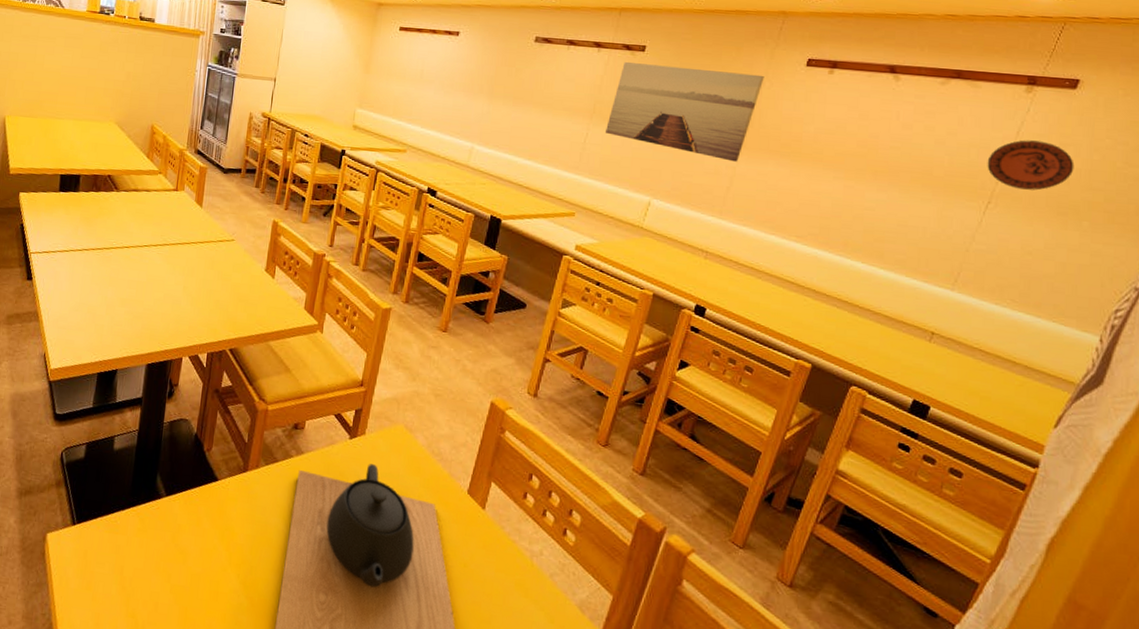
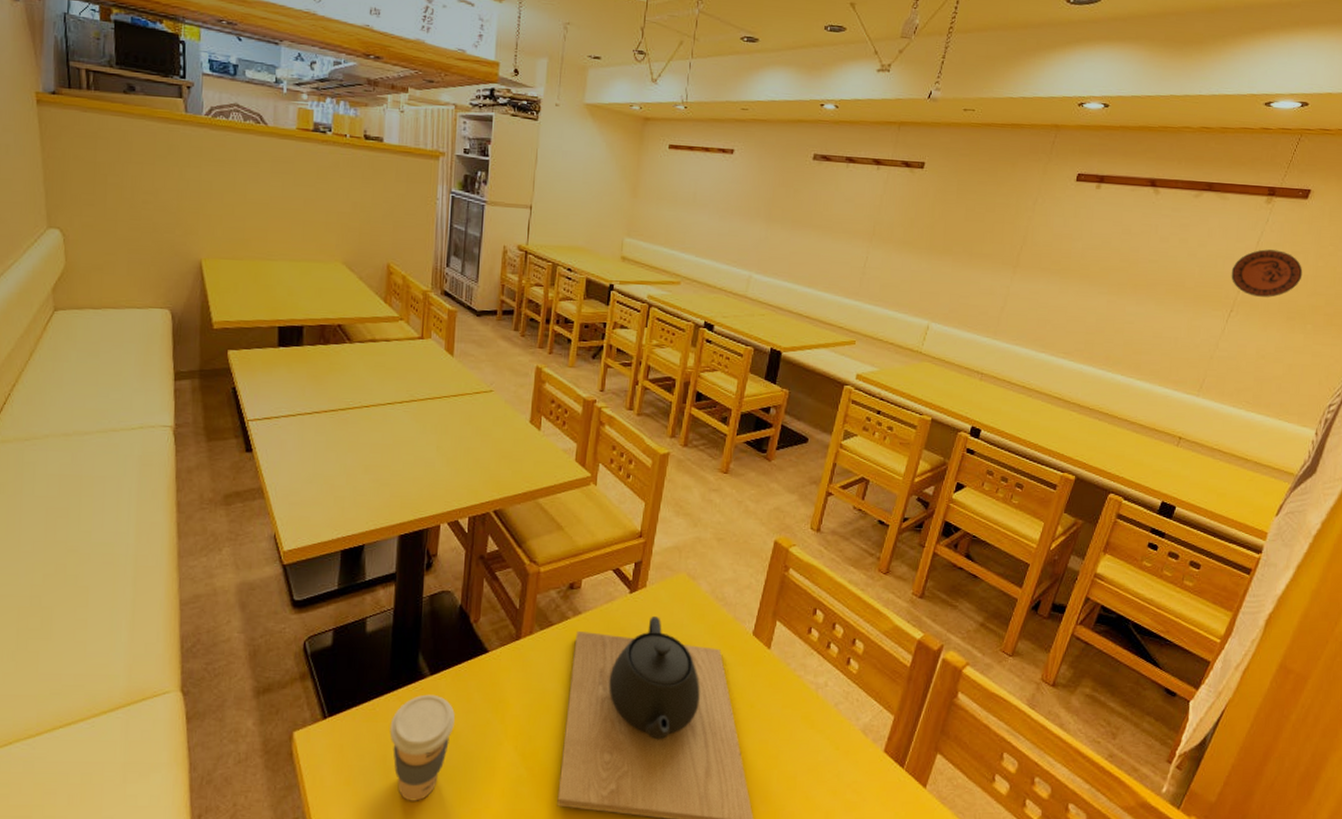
coffee cup: none [127,513,185,615] -> present [389,694,455,801]
wall art: present [606,61,764,162] -> none [885,179,1037,281]

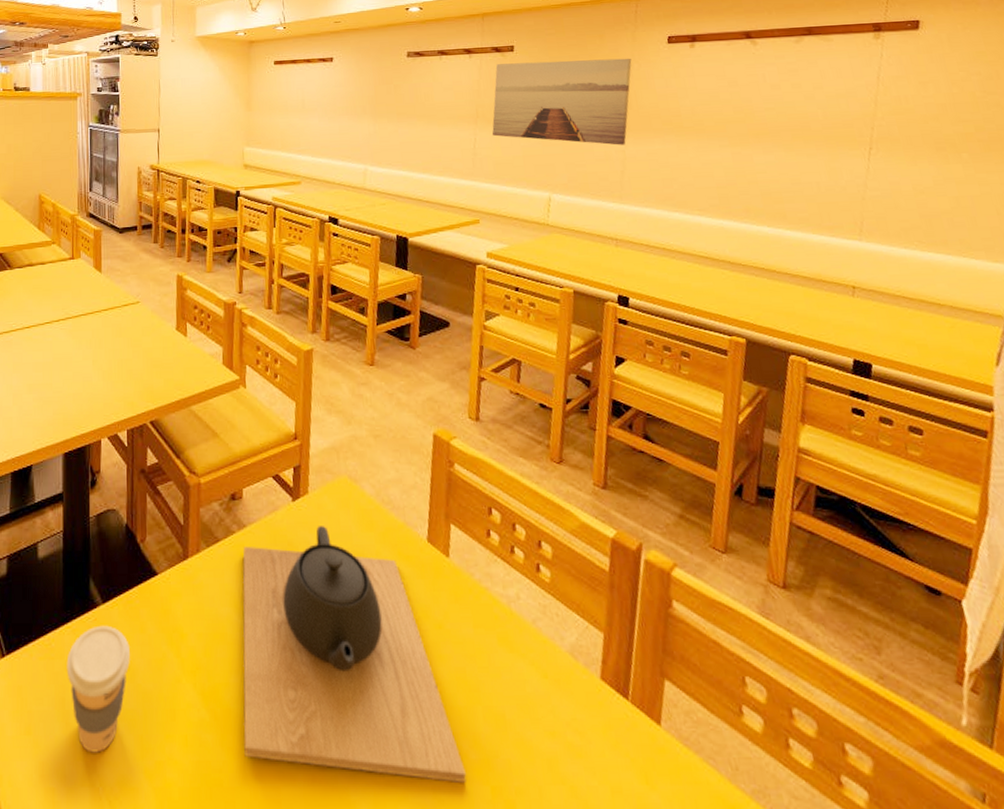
wall art: none [885,179,1037,281] -> present [492,58,632,145]
decorative plate: present [1231,249,1303,297] -> none [857,82,939,131]

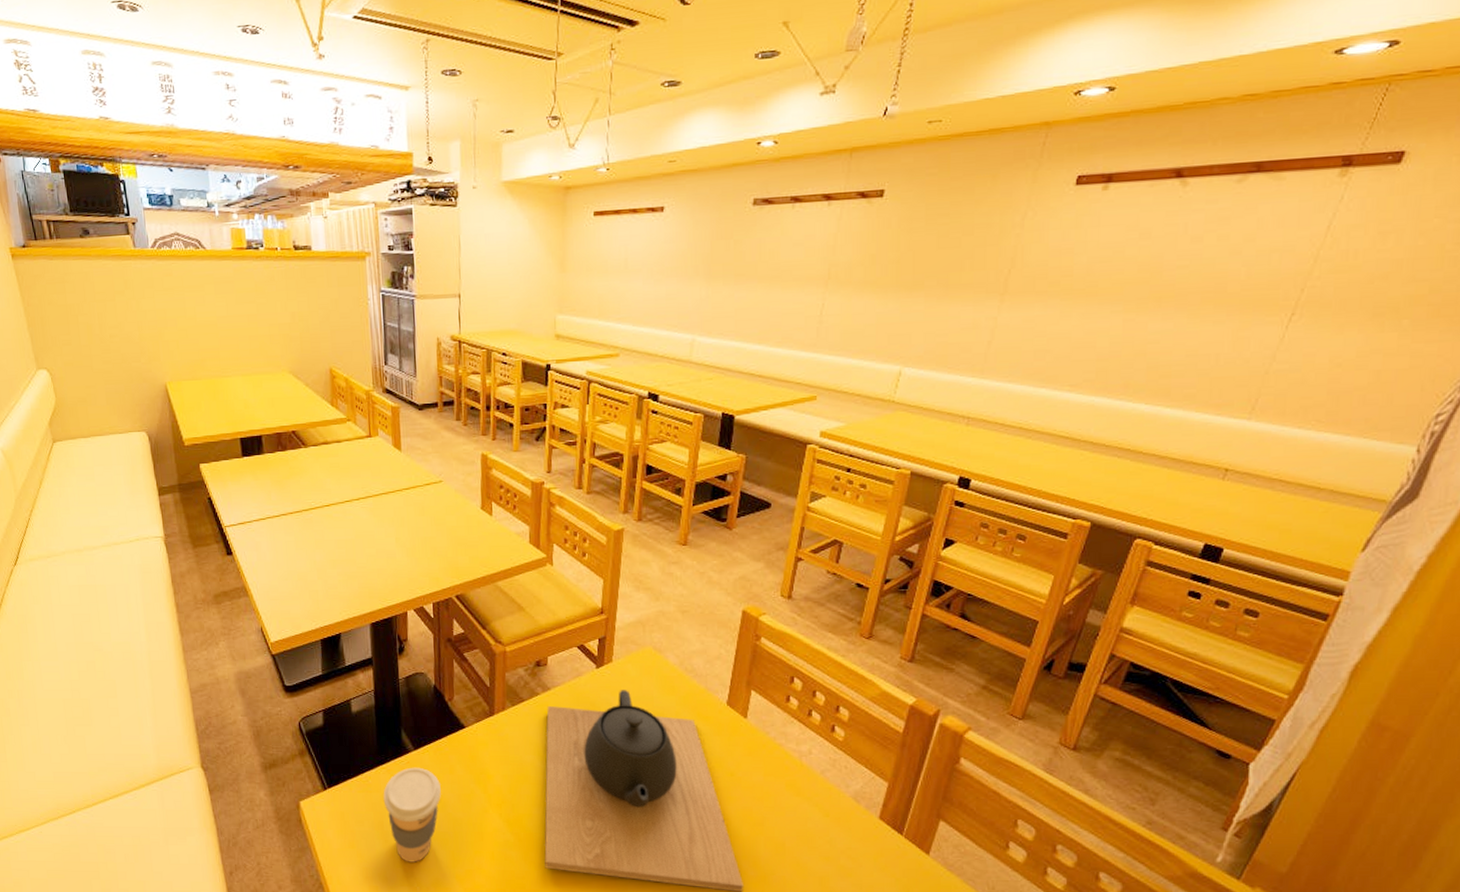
wall art: present [492,58,632,145] -> none [844,204,1026,311]

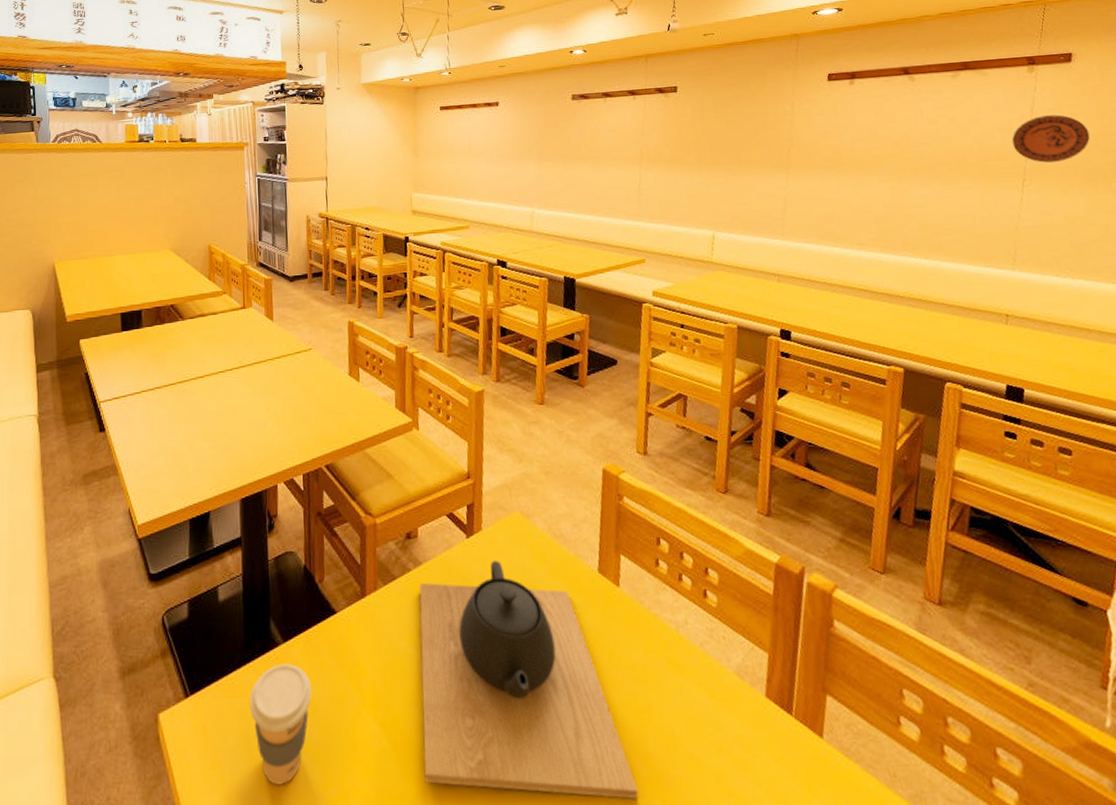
decorative plate: none [1291,233,1395,294] -> present [1011,114,1090,163]

